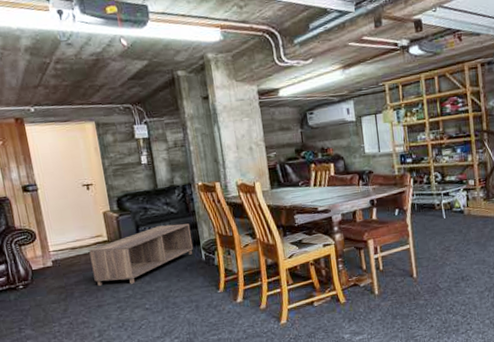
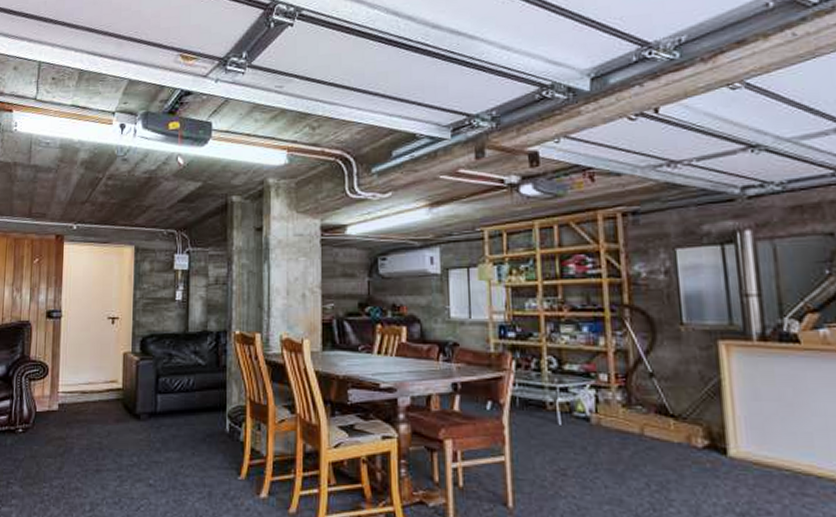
coffee table: present [89,223,194,286] -> none [98,379,218,449]

